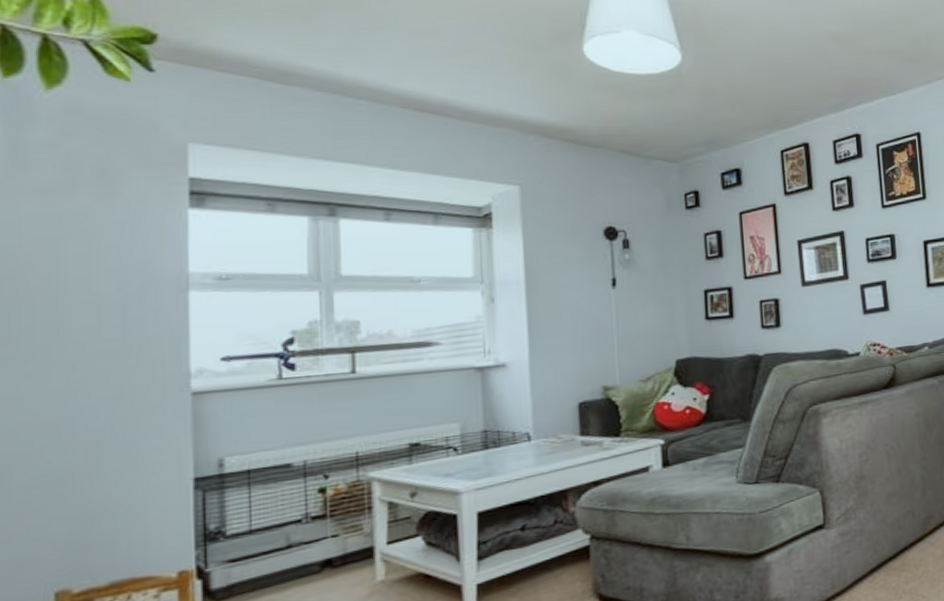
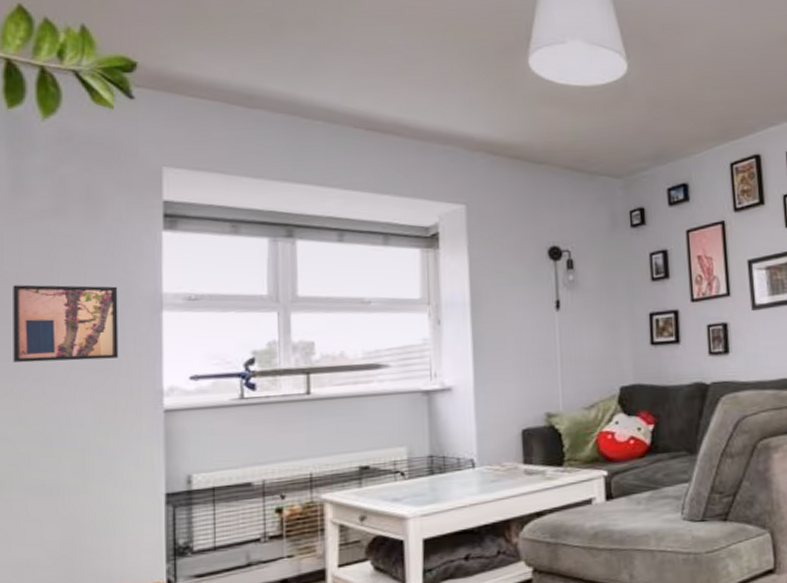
wall art: none [11,264,138,347] -> present [13,284,119,363]

